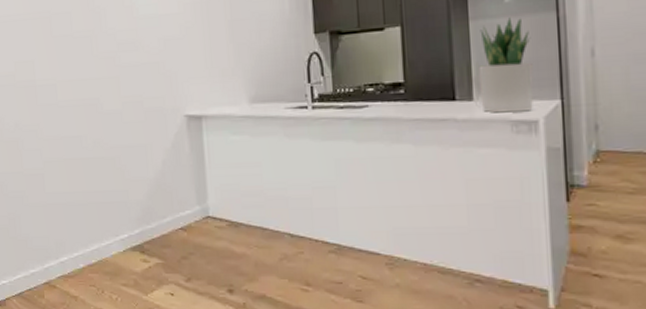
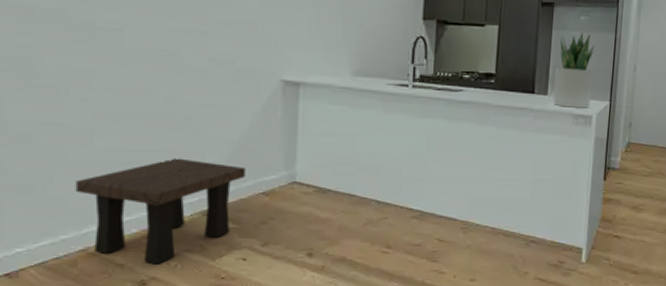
side table: none [36,197,165,297] -> present [75,158,246,265]

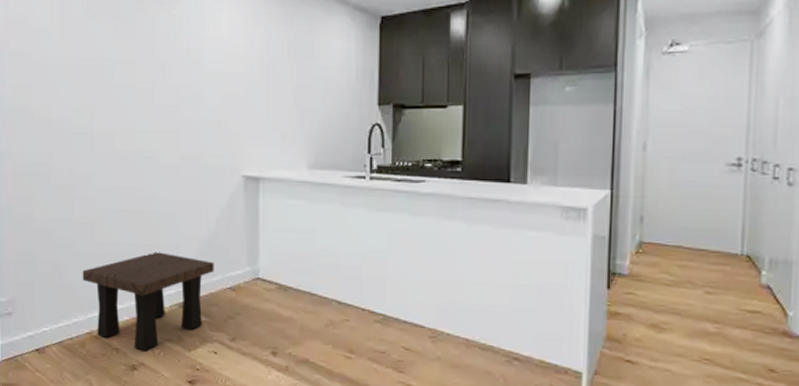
planter: present [553,32,595,108] -> none [534,106,588,199]

